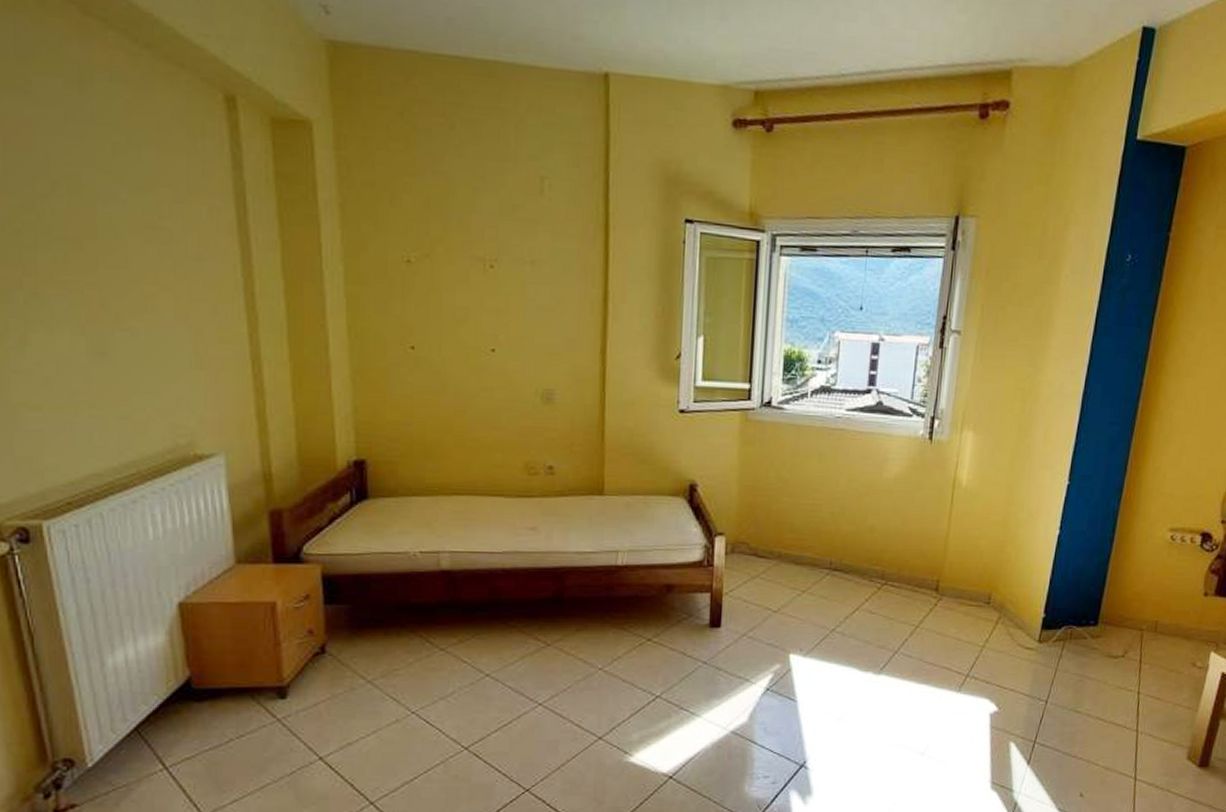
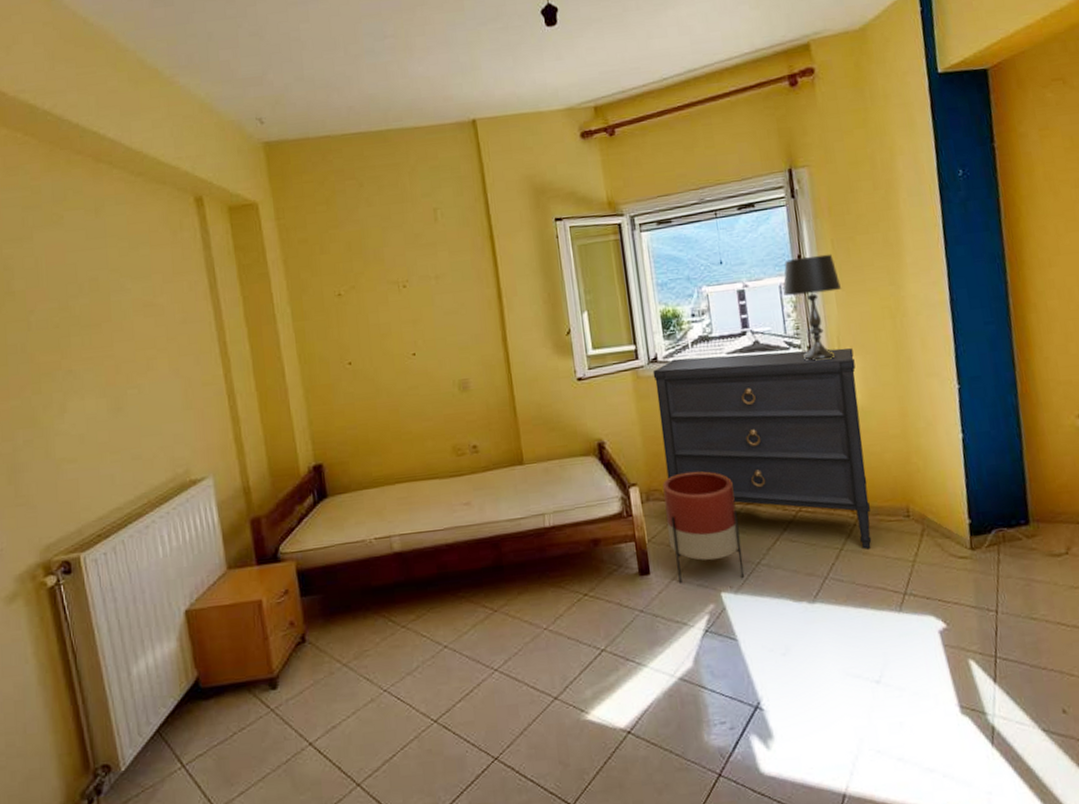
planter: none [746,528,824,643] -> present [663,471,745,583]
dresser: none [758,406,976,630] -> present [652,348,872,549]
table lamp: none [918,319,981,434] -> present [782,254,842,361]

